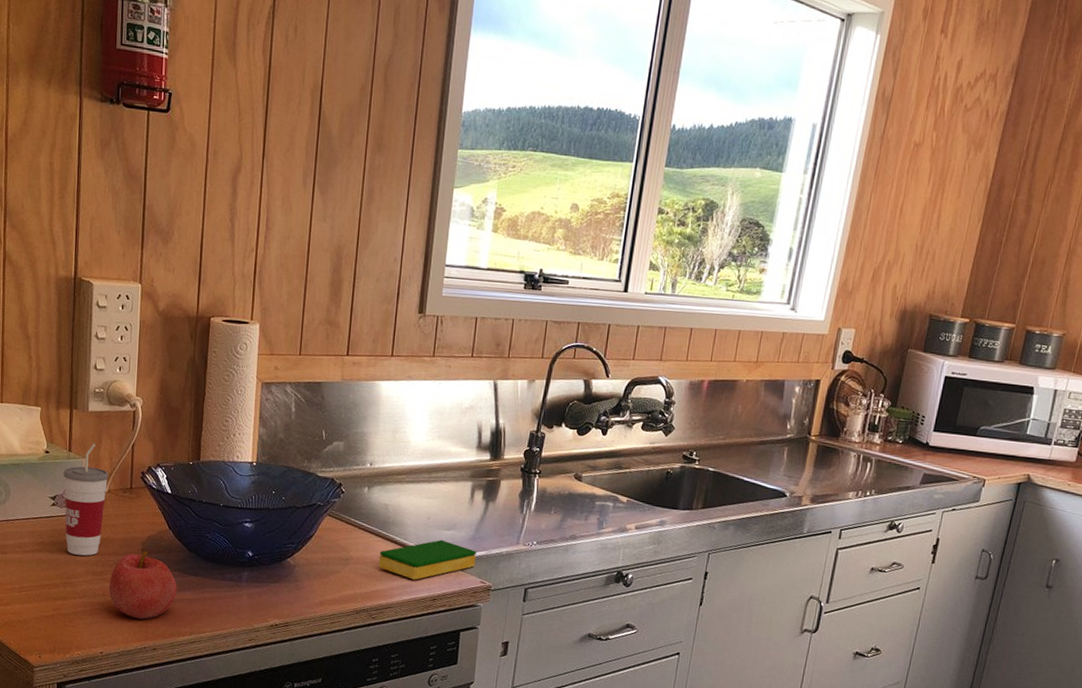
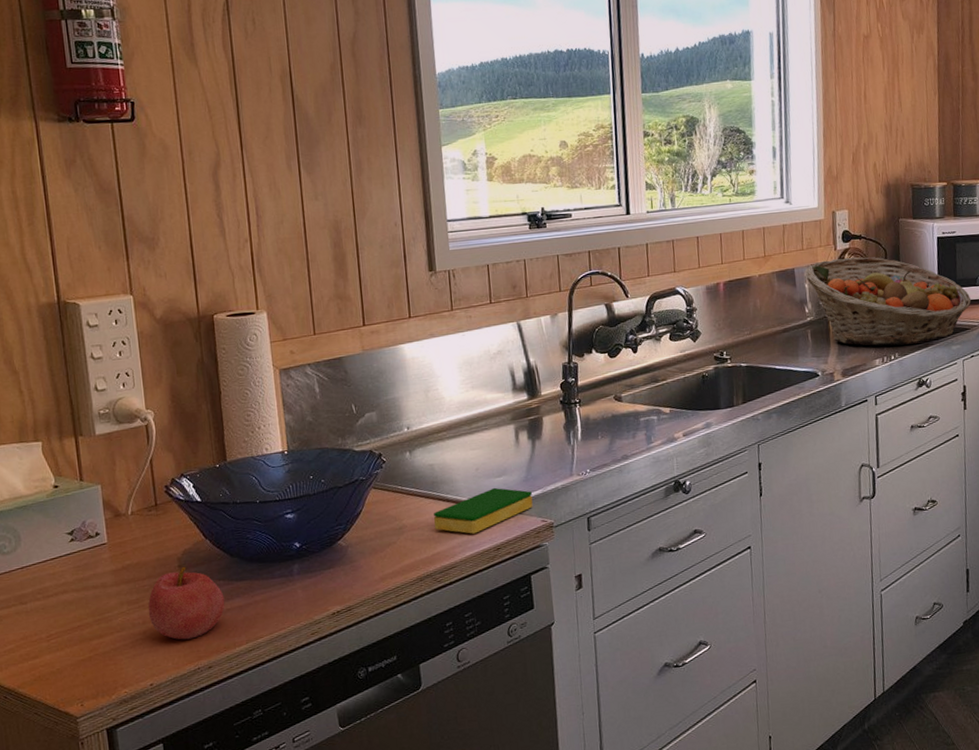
cup: present [63,443,109,556] -> none [78,466,132,588]
fruit basket: none [794,378,967,485] -> present [805,257,972,346]

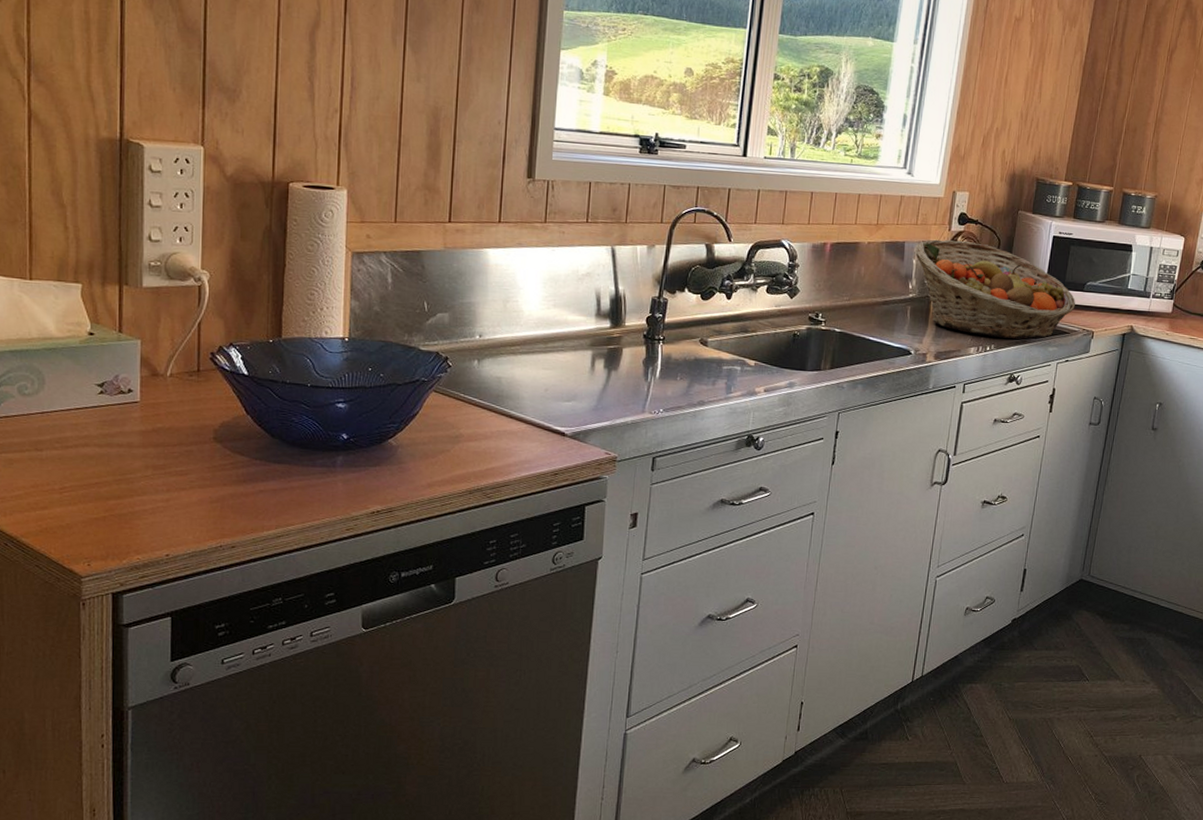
apple: present [148,566,225,640] -> none [174,439,259,515]
dish sponge: present [433,487,533,534] -> none [492,411,599,455]

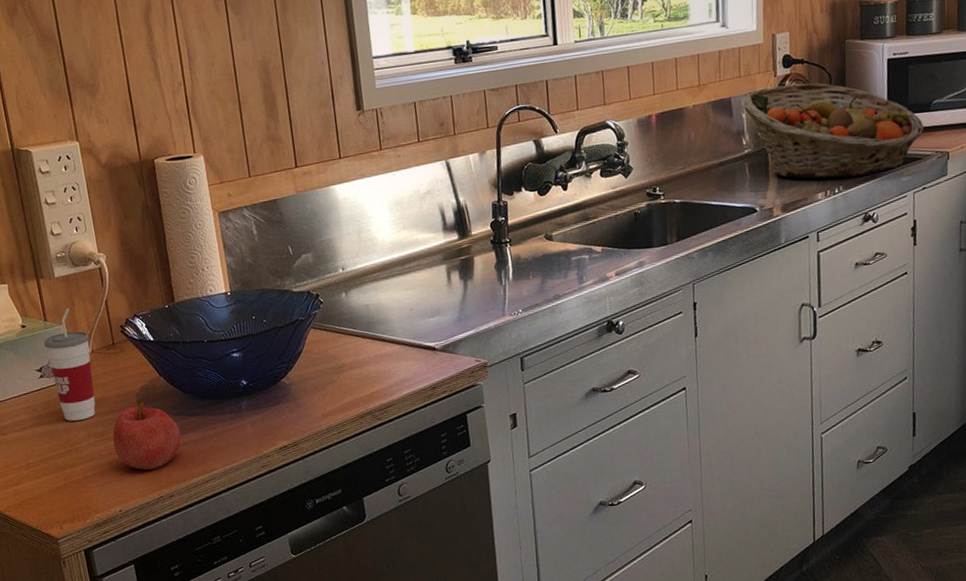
cup: none [113,322,171,448] -> present [44,307,96,421]
apple: none [174,439,259,515] -> present [112,402,182,471]

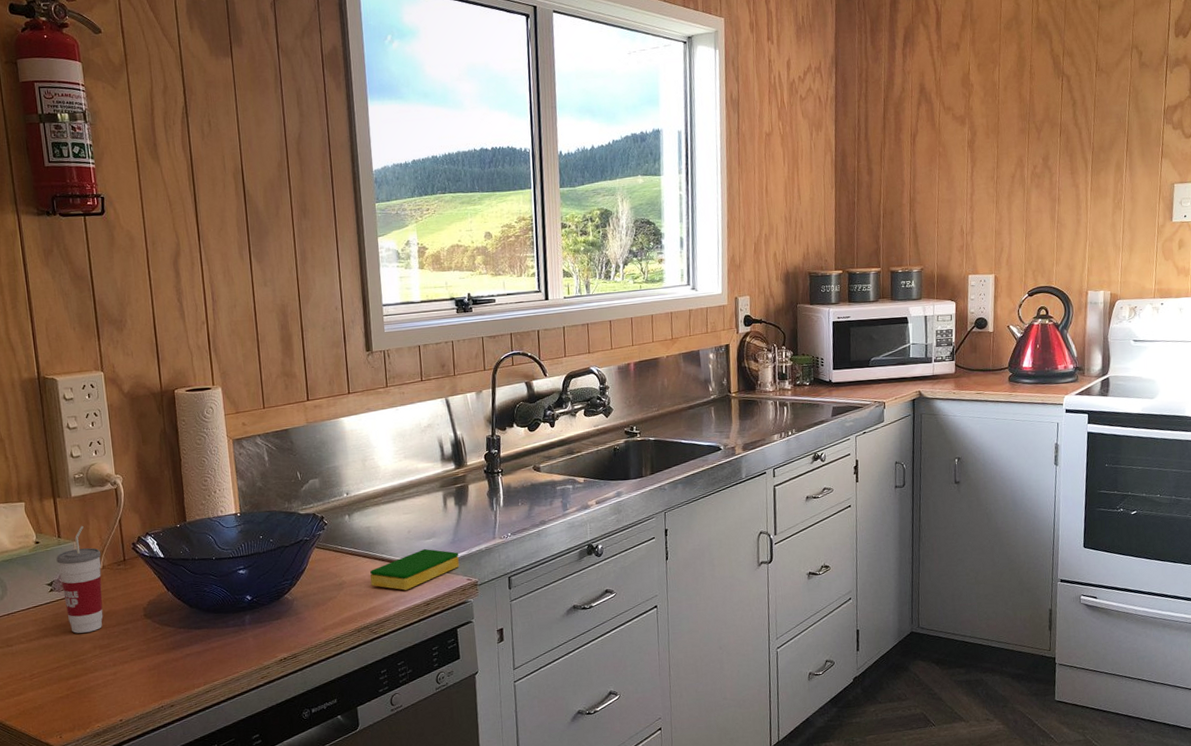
apple: present [112,402,182,471] -> none [117,615,185,681]
dish sponge: none [371,327,467,373] -> present [370,548,459,590]
fruit basket: present [742,82,925,179] -> none [709,340,864,423]

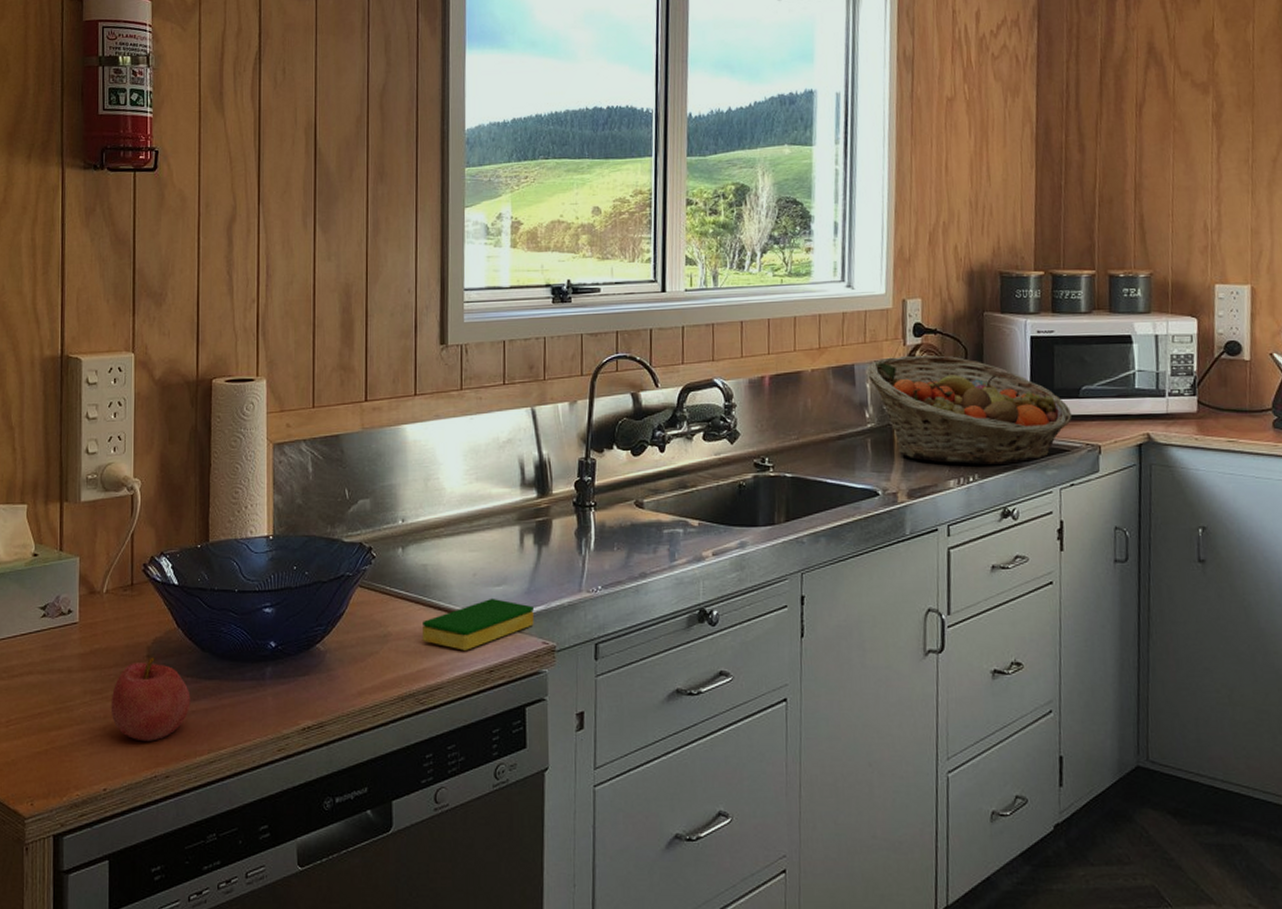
cup: present [56,525,103,633] -> none [54,537,107,672]
apple: none [117,615,185,681] -> present [111,657,191,742]
fruit basket: none [709,340,864,423] -> present [866,355,1073,465]

